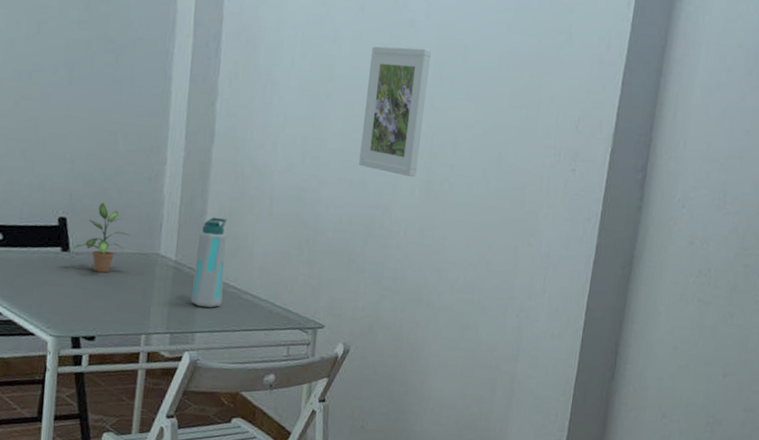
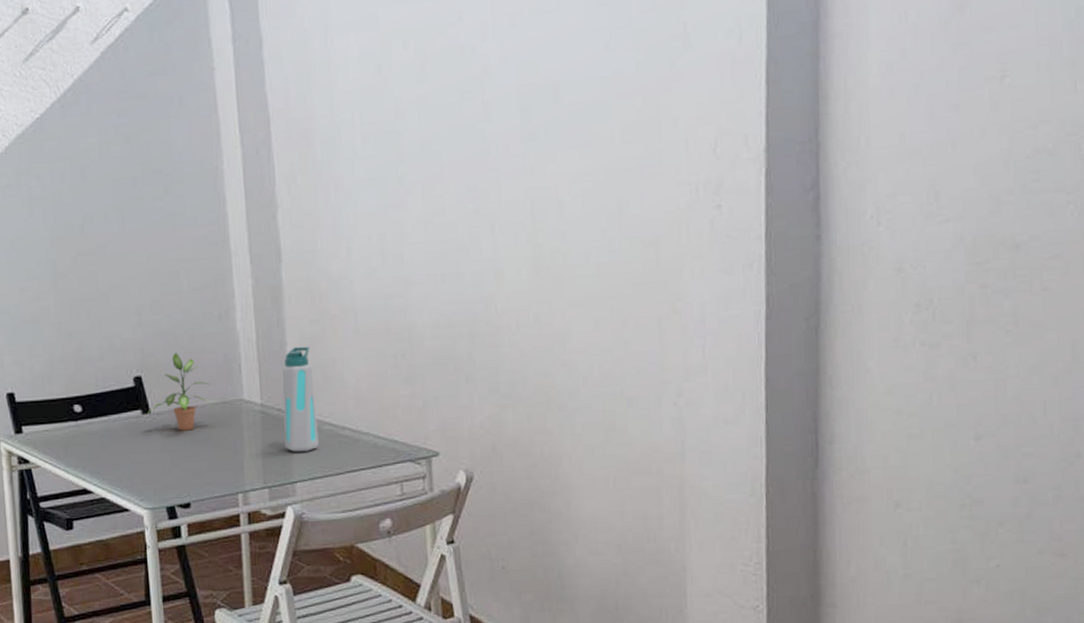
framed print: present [359,45,431,178] -> none [443,97,520,257]

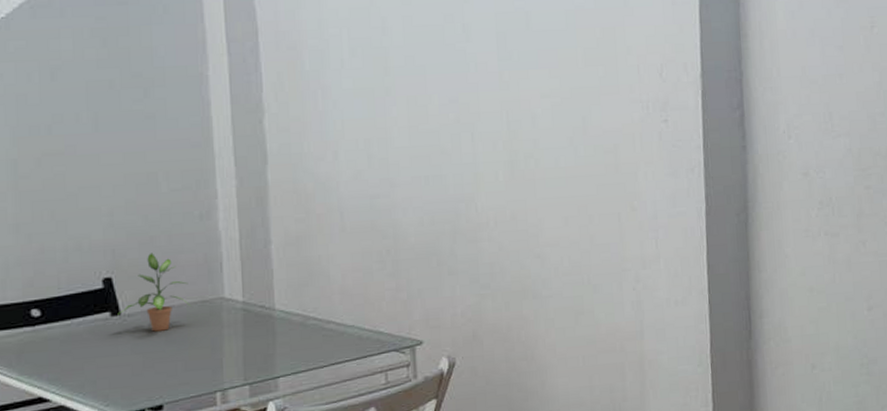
water bottle: present [281,346,319,452] -> none [265,244,303,348]

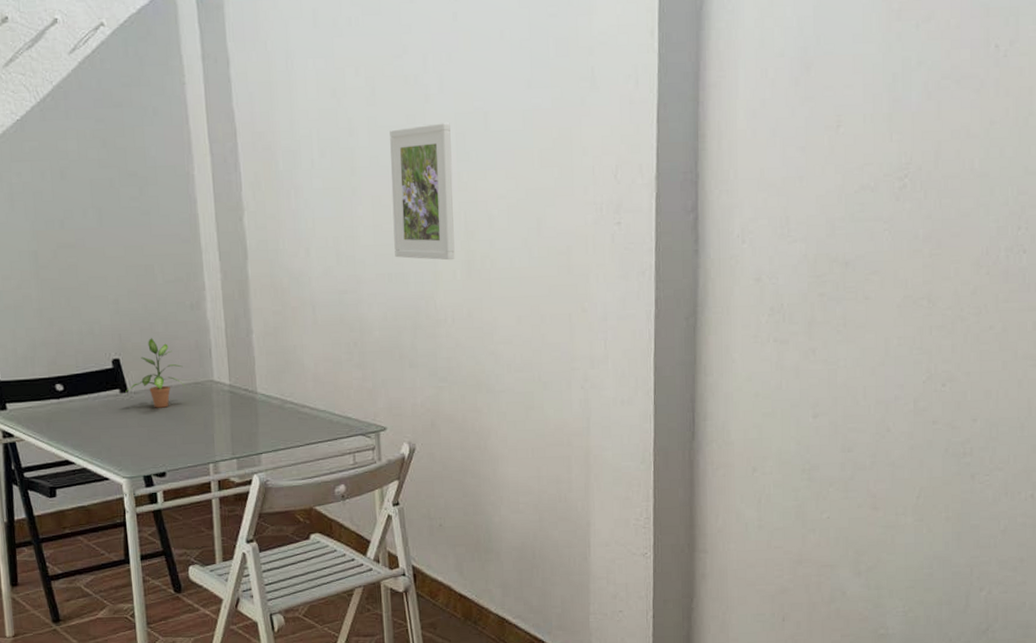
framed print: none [426,22,497,161] -> present [390,123,455,261]

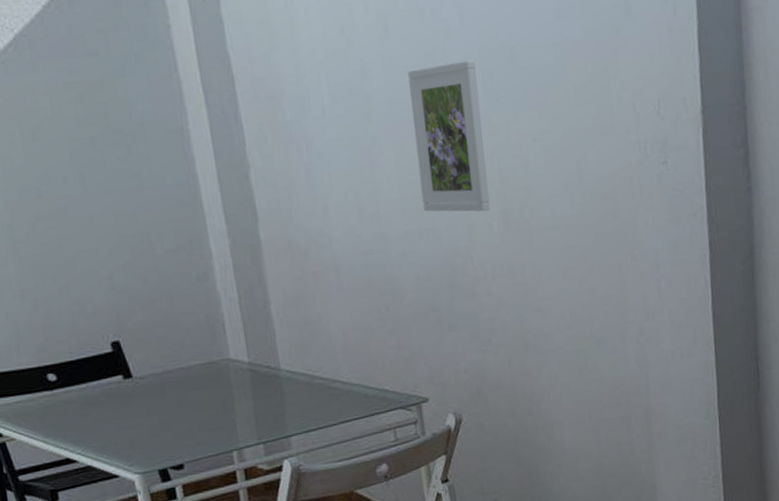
potted plant: present [125,338,187,408] -> none [129,315,200,394]

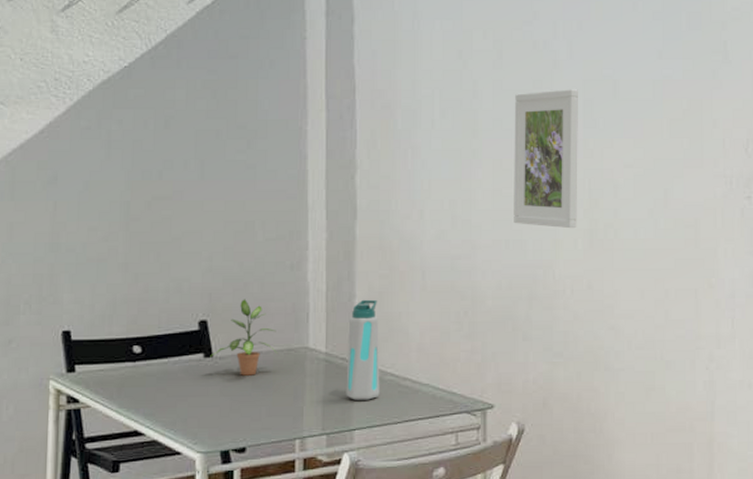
potted plant: none [129,315,200,394] -> present [210,299,278,376]
water bottle: none [267,304,311,407] -> present [346,299,380,400]

